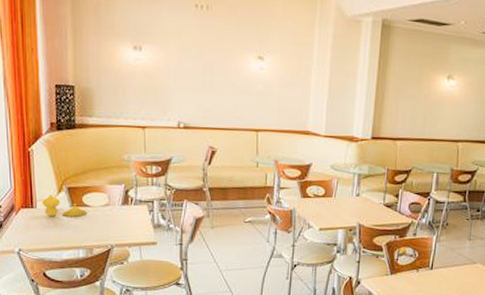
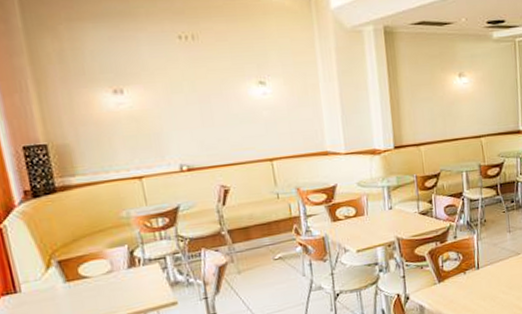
vase: present [42,195,88,217] -> none [27,273,88,299]

